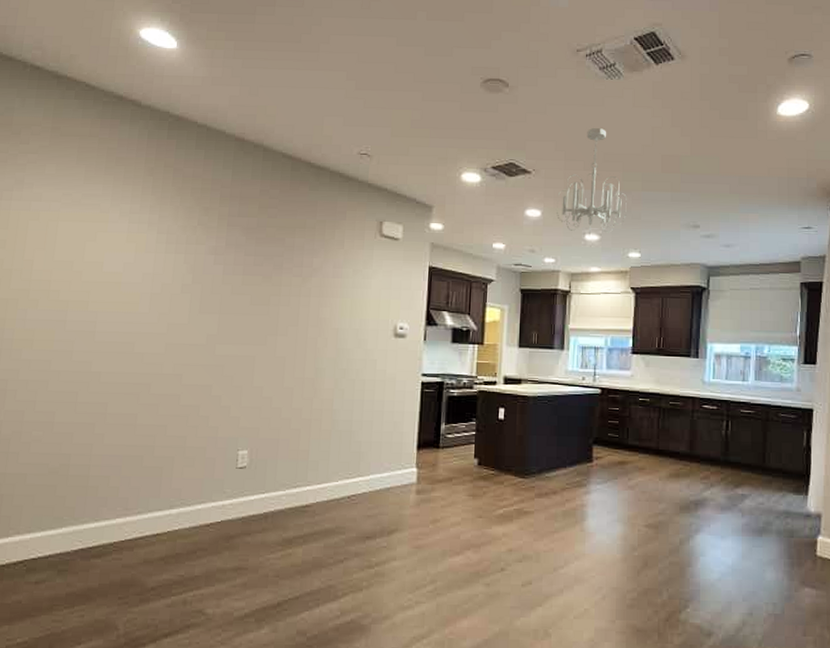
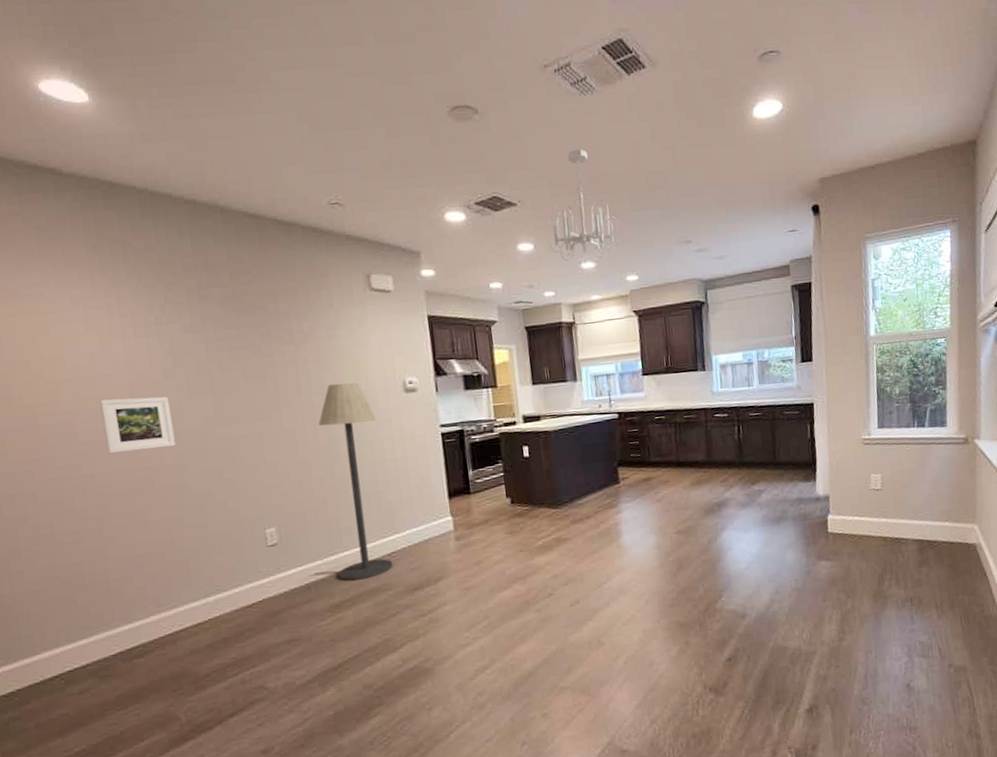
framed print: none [117,304,181,357] -> present [99,396,175,454]
floor lamp: none [296,319,363,518] -> present [319,382,393,581]

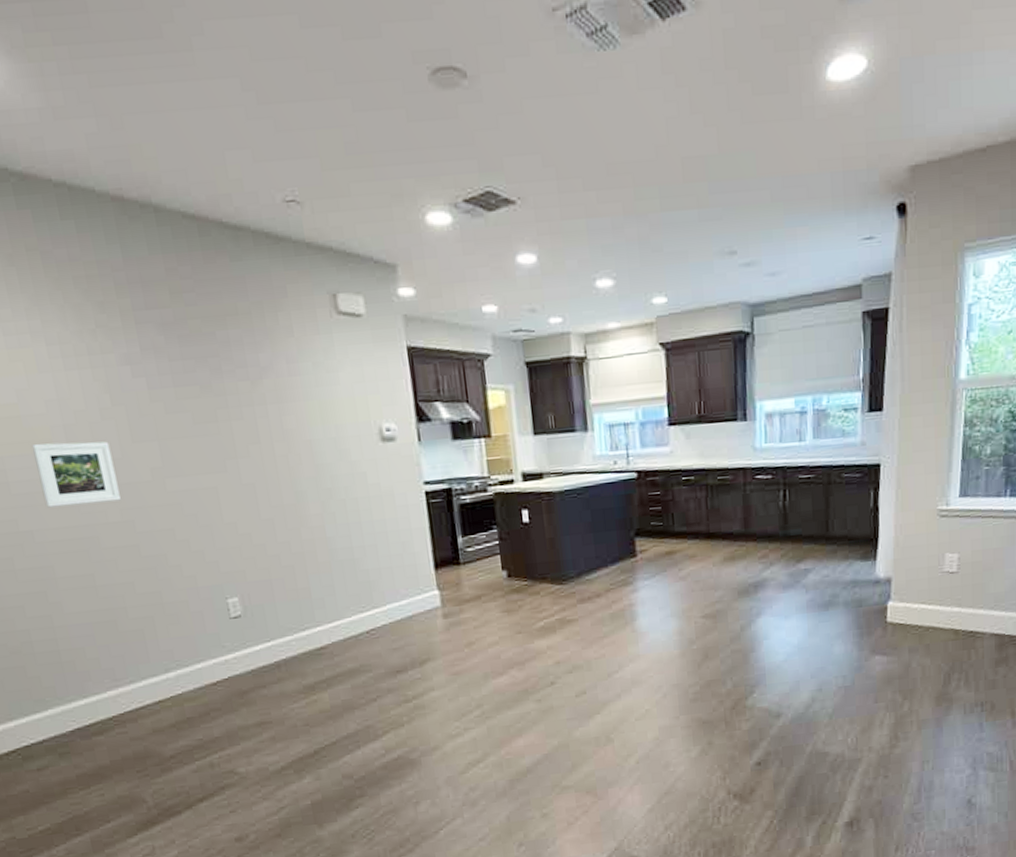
floor lamp: present [319,382,393,581] -> none [282,428,373,660]
chandelier: present [547,150,619,263] -> none [554,127,645,280]

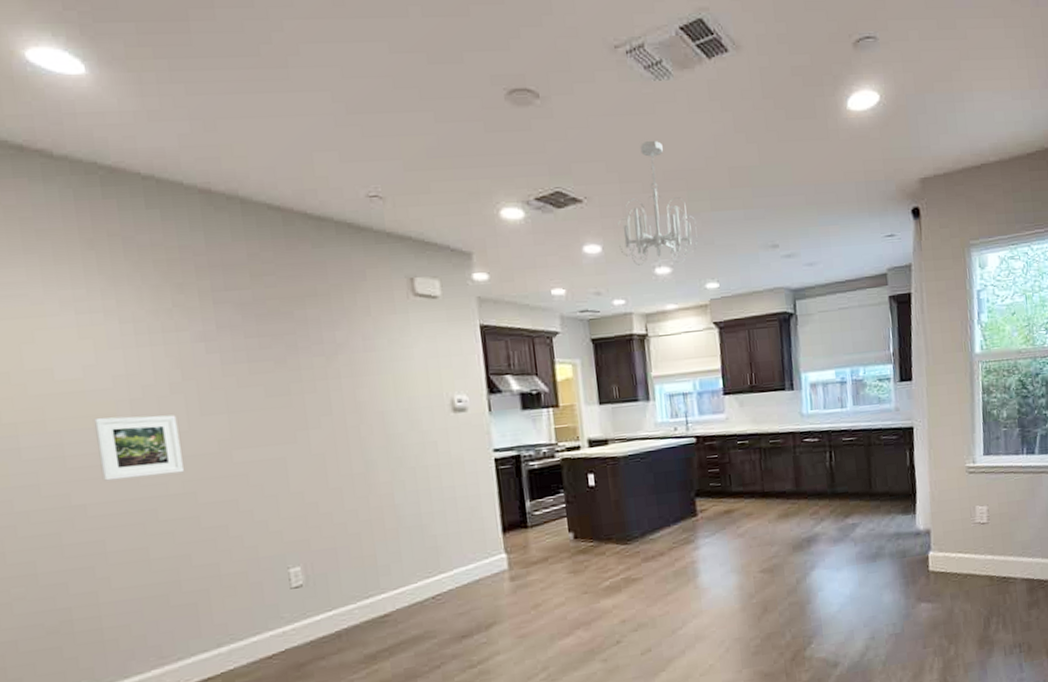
chandelier: none [554,127,645,280] -> present [617,141,698,268]

